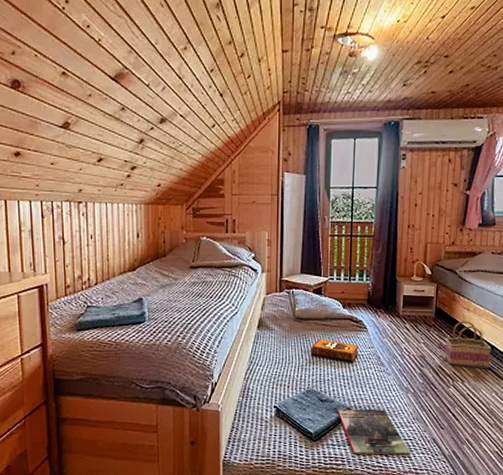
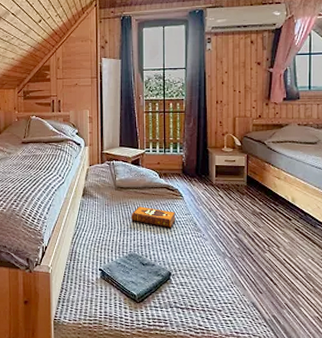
magazine: present [337,409,410,455] -> none [158,272,231,318]
basket: present [444,321,492,369] -> none [259,189,305,235]

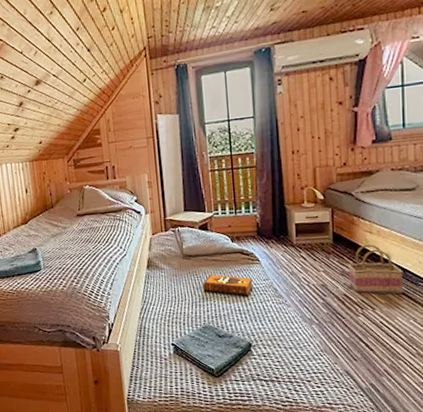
basket: none [259,189,305,235] -> present [348,244,403,295]

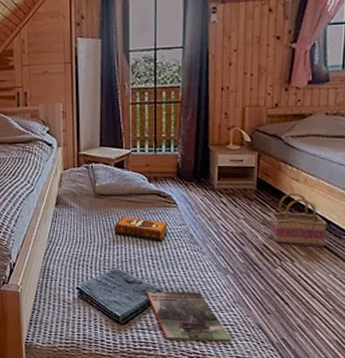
magazine: none [237,343,322,390] -> present [146,291,231,342]

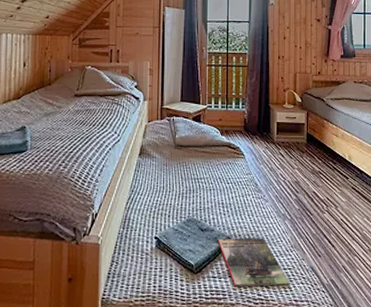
hardback book: present [114,216,168,241] -> none [191,166,237,190]
basket: present [269,193,328,248] -> none [318,146,360,194]

